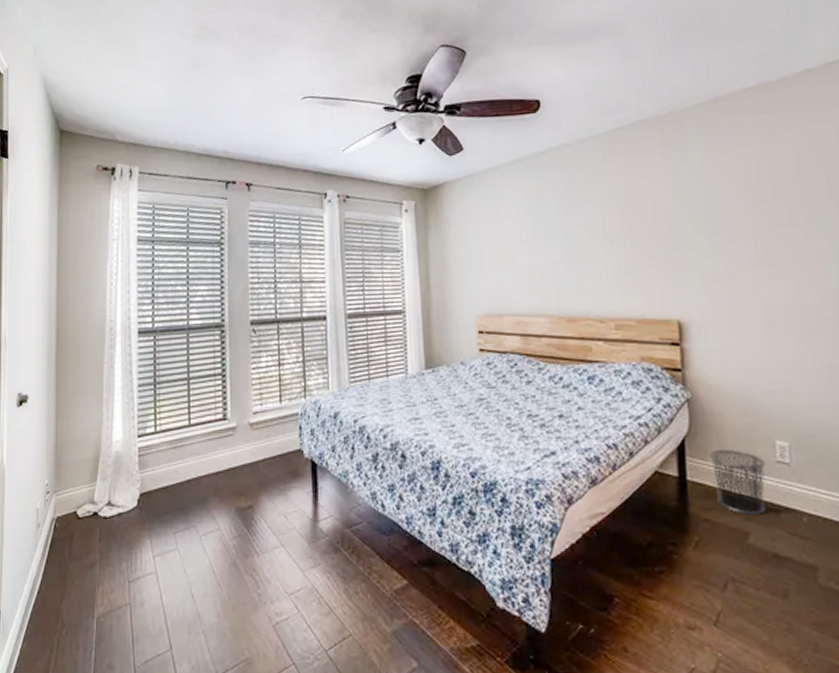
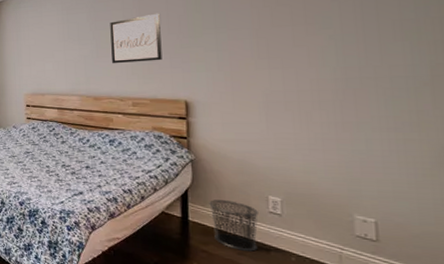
wall art: none [585,206,650,272] -> present [110,13,163,63]

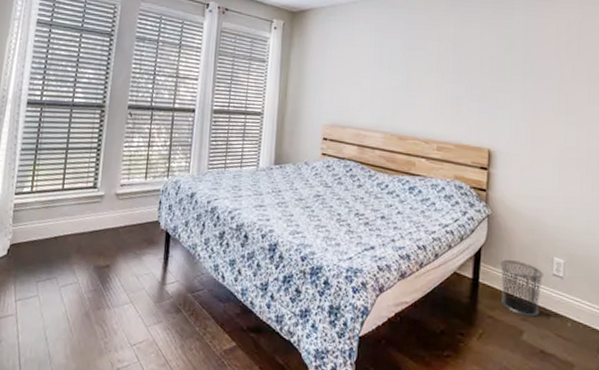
wall art: present [110,13,163,63] -> none [422,50,473,103]

